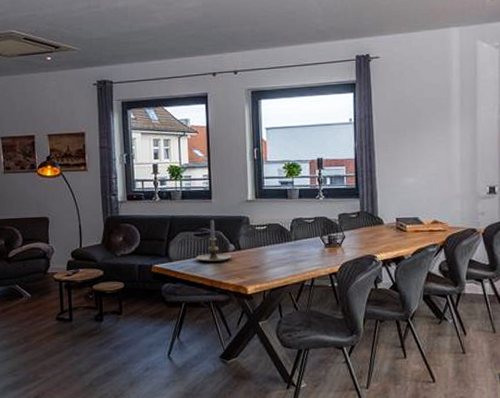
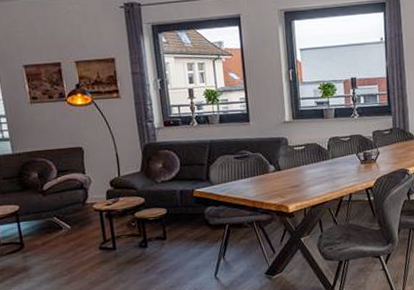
candle holder: present [195,219,232,262] -> none [236,142,272,184]

